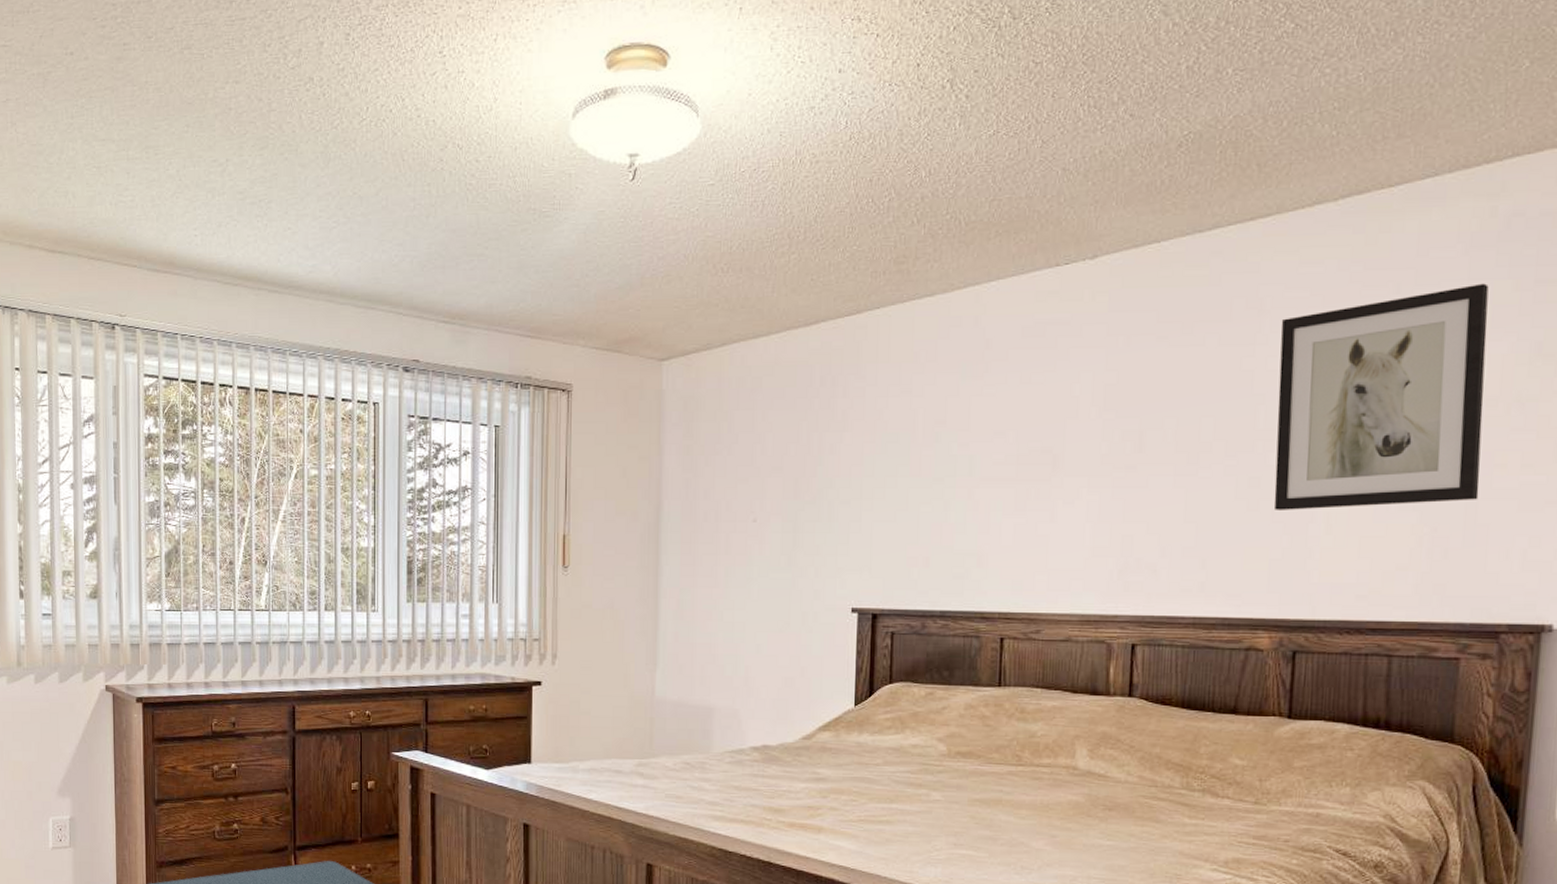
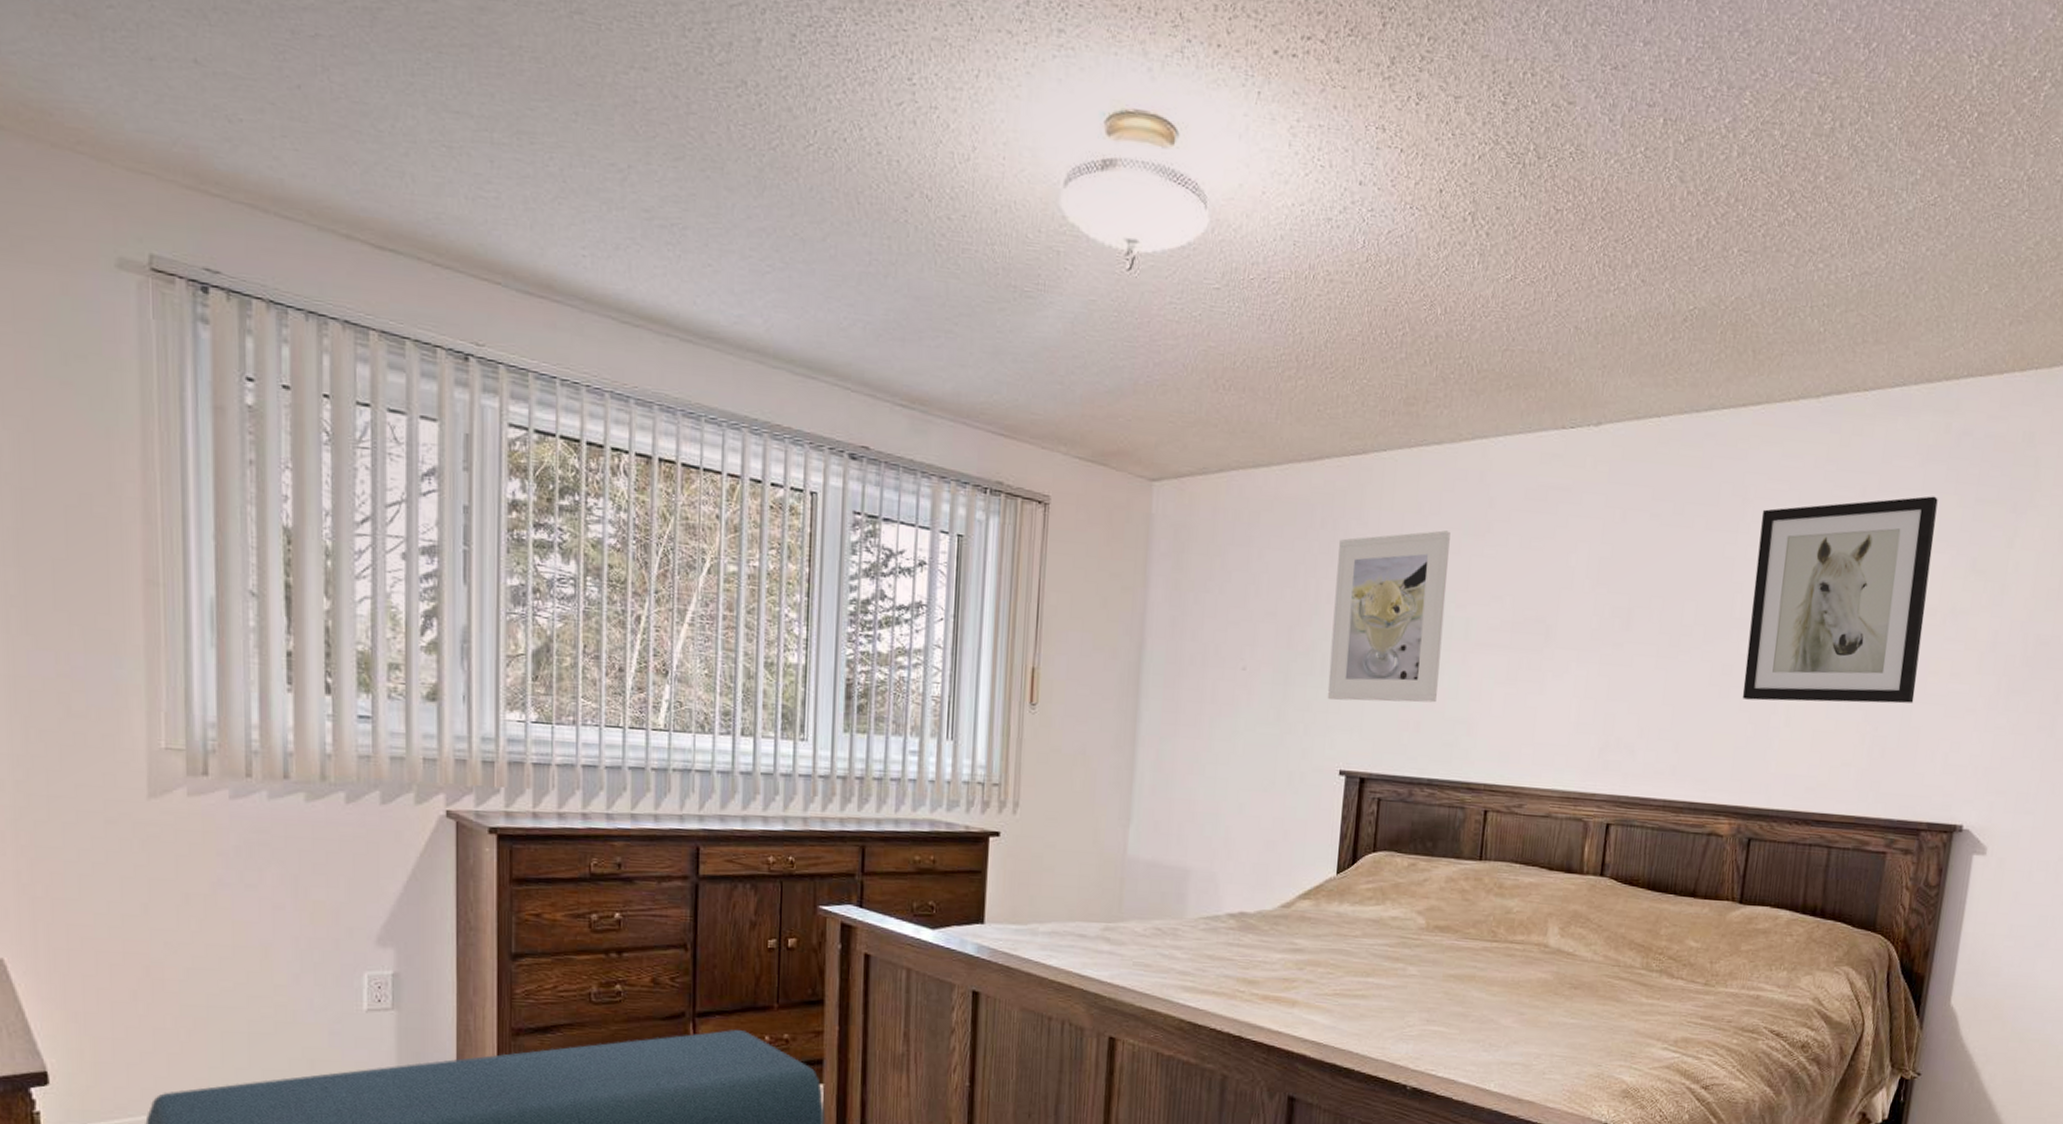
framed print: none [835,375,948,542] -> present [1327,530,1451,703]

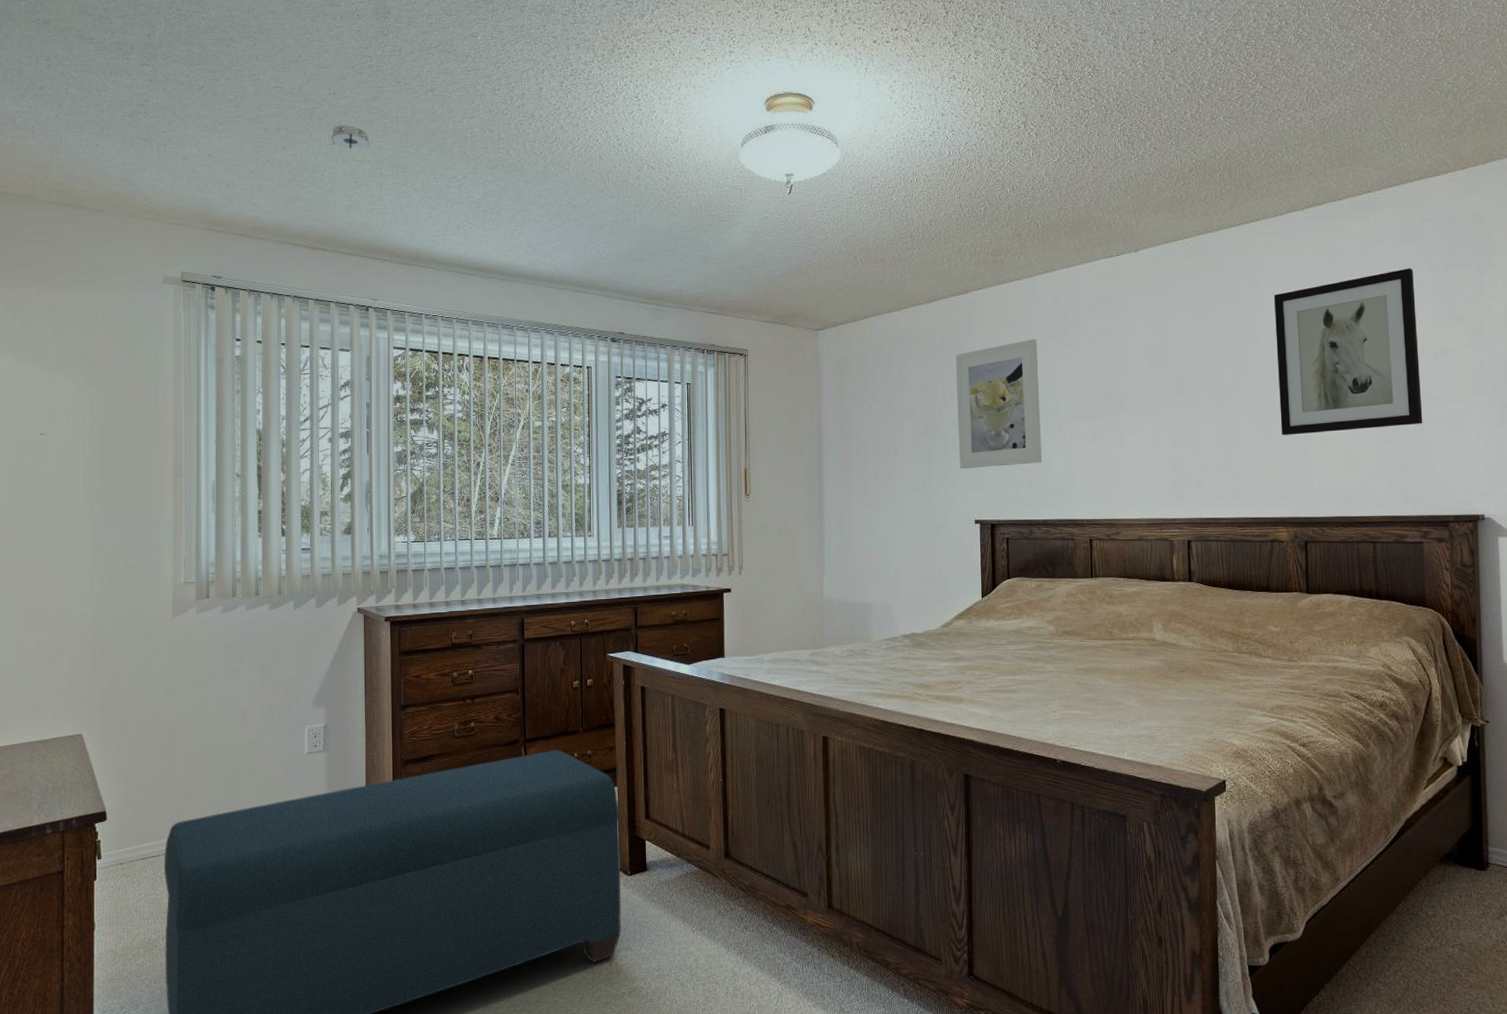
smoke detector: none [400,44,477,92] -> present [327,124,372,149]

